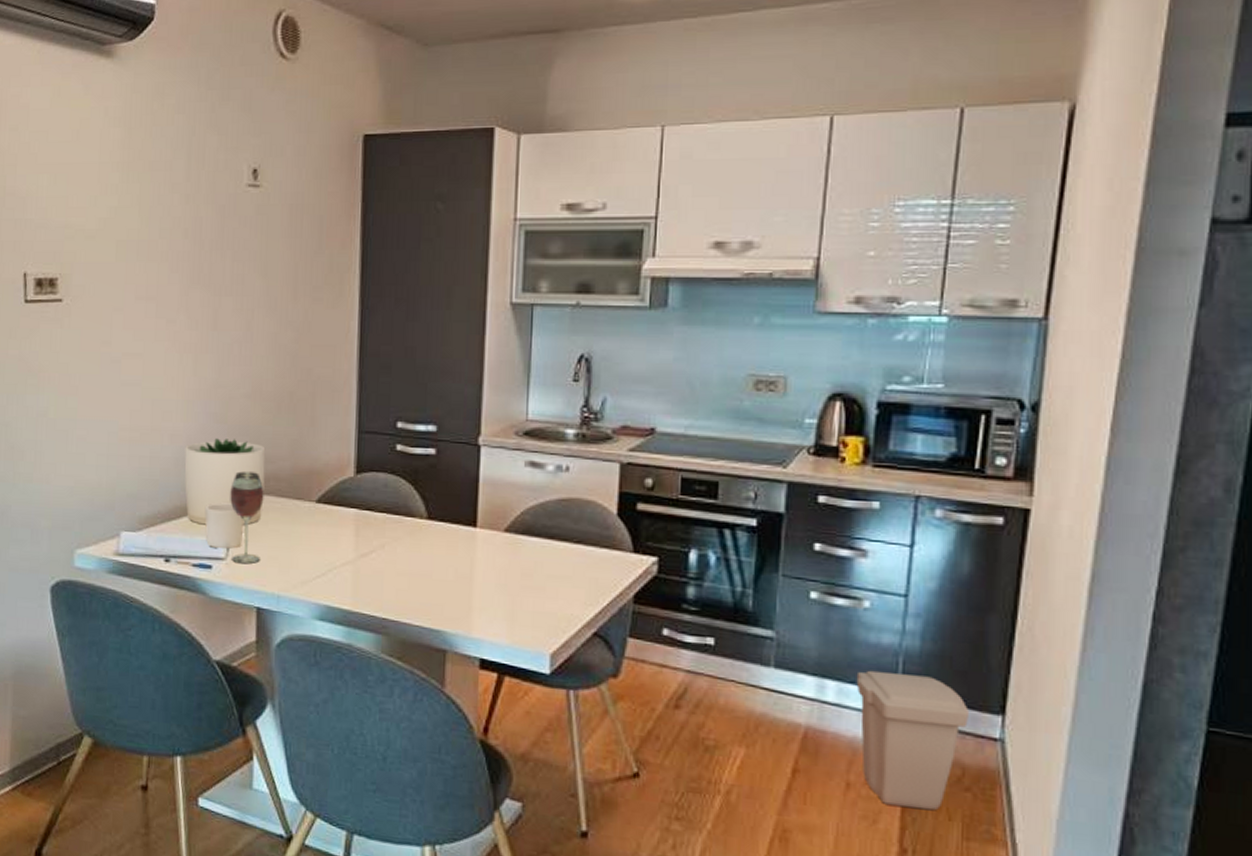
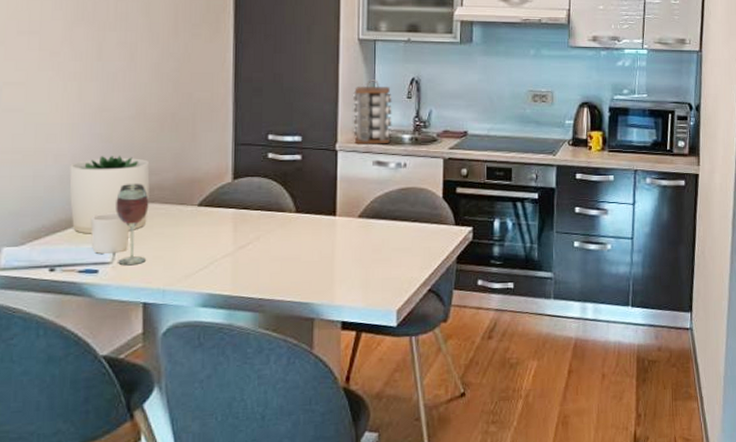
spice rack: none [500,356,553,440] -> present [353,80,392,145]
trash can: present [856,670,969,811] -> none [605,292,672,386]

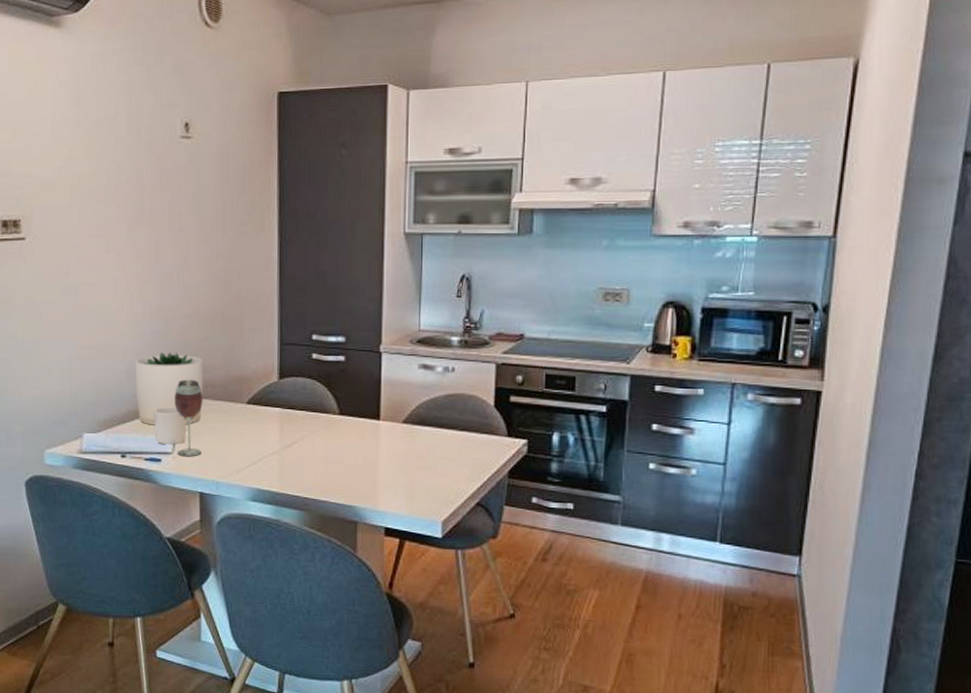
spice rack: present [353,80,392,145] -> none [398,277,440,347]

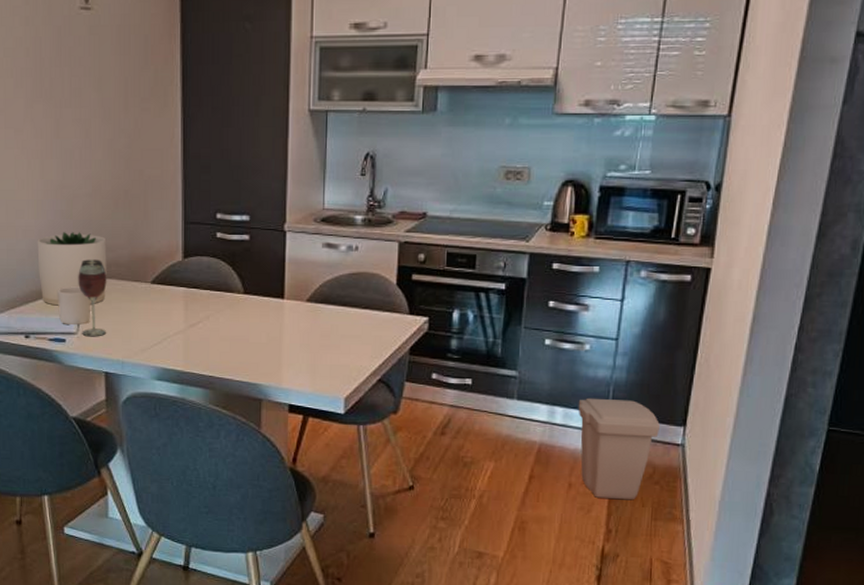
trash can: none [685,524,773,634] -> present [578,398,660,500]

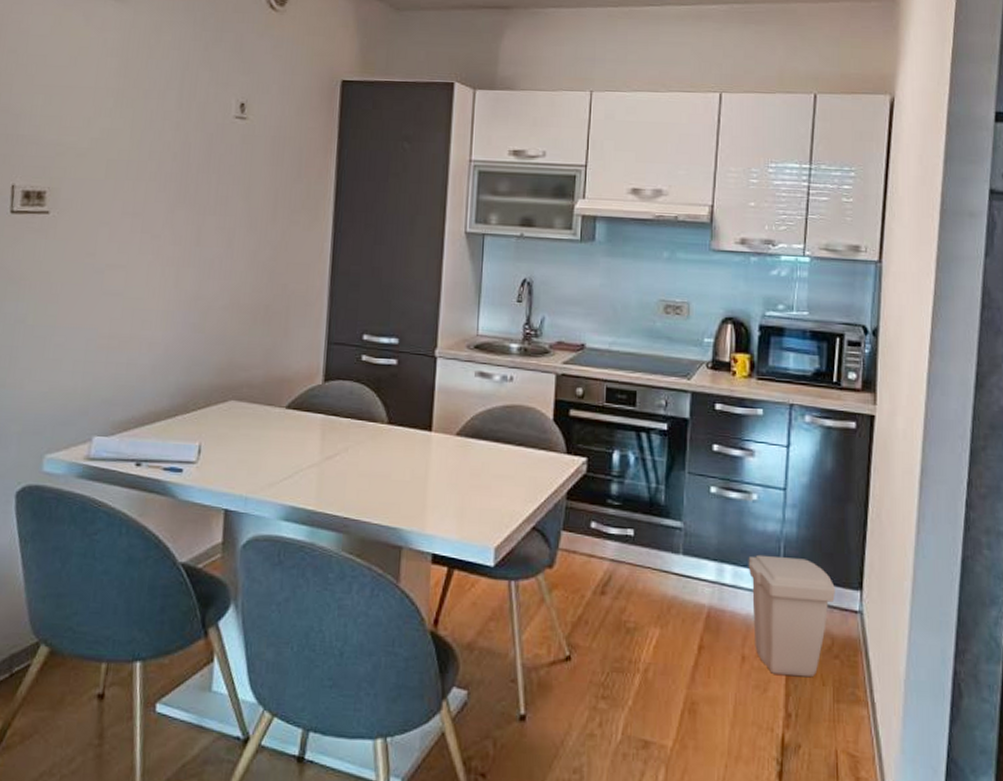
planter: present [37,232,107,306] -> none [160,347,241,430]
mug: present [57,286,90,326] -> none [177,408,216,453]
wineglass: present [78,260,107,337] -> none [202,378,237,468]

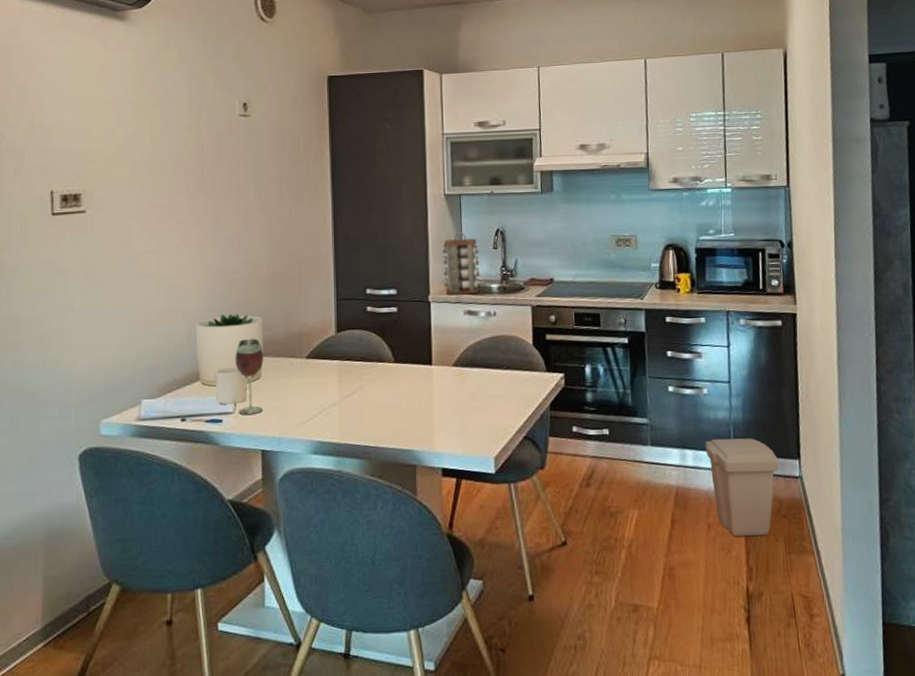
planter: none [160,347,241,430] -> present [195,314,264,387]
mug: none [177,408,216,453] -> present [214,366,247,405]
wineglass: none [202,378,237,468] -> present [235,339,264,415]
spice rack: none [454,279,500,353] -> present [442,232,481,295]

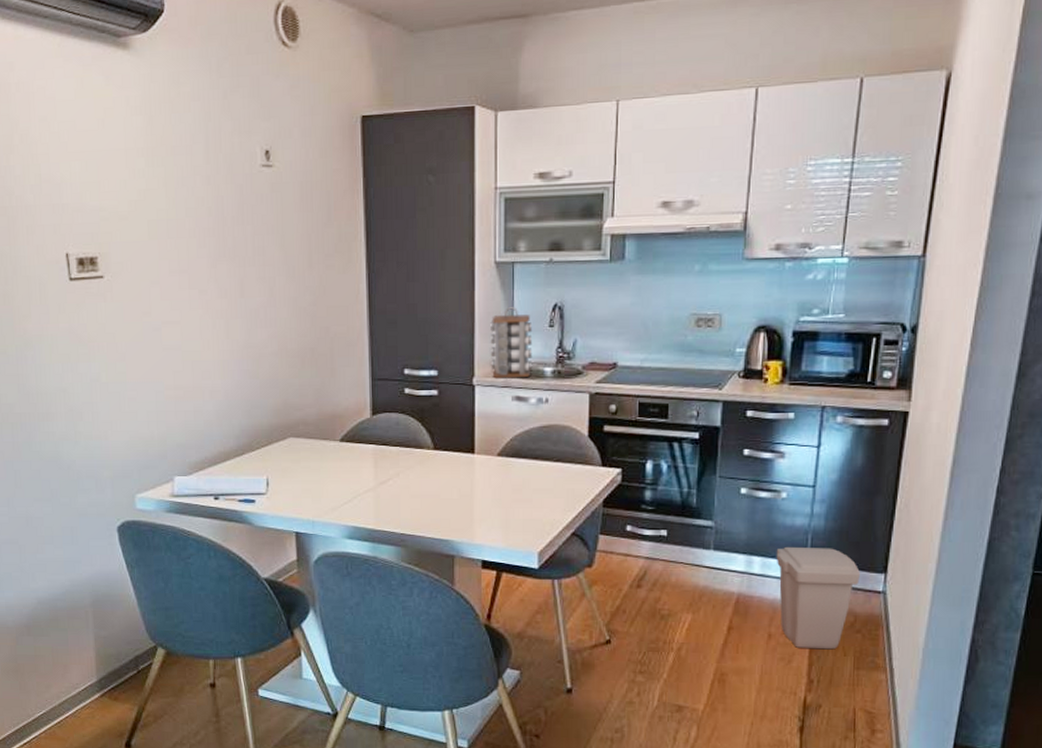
planter: present [195,314,264,387] -> none [224,392,295,466]
mug: present [214,366,247,405] -> none [245,446,279,486]
wineglass: present [235,339,264,415] -> none [266,419,296,497]

